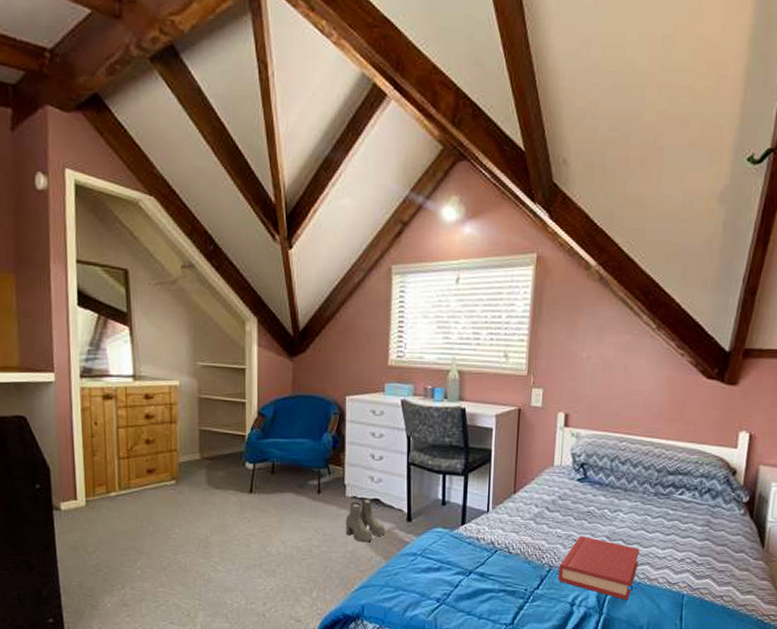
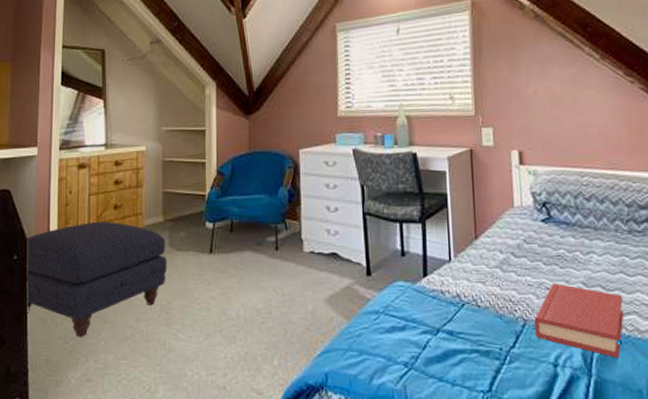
ottoman: none [48,455,205,566] -> present [26,221,167,337]
boots: present [345,498,385,542] -> none [304,252,345,300]

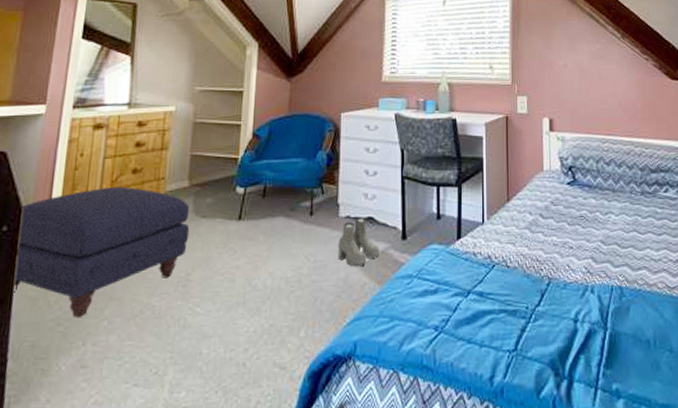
boots: none [304,252,345,300] -> present [337,217,379,266]
hardback book: present [534,284,624,358] -> none [558,243,636,311]

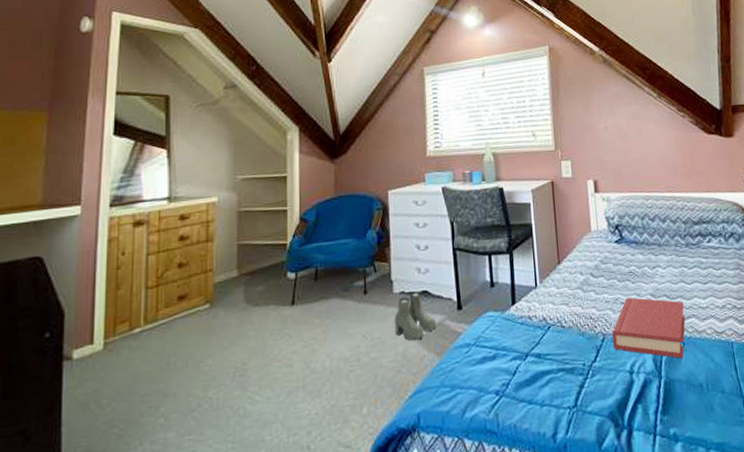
ottoman: present [14,186,190,317] -> none [62,282,242,418]
hardback book: none [558,243,636,311] -> present [612,297,686,359]

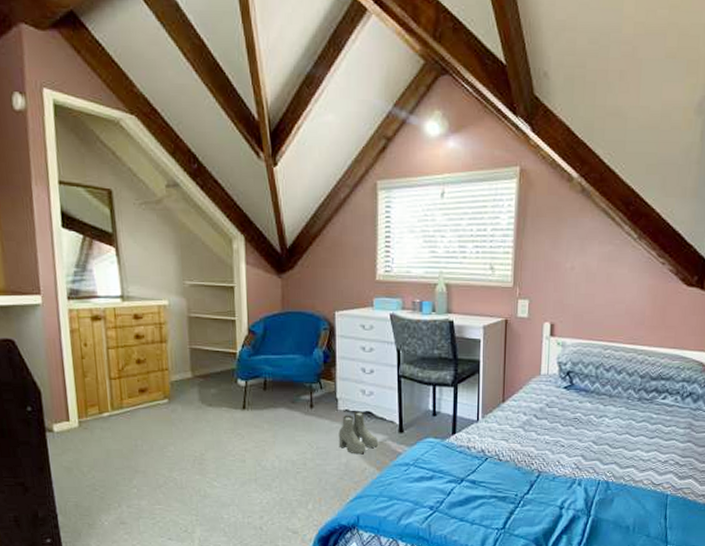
hardback book: present [612,297,686,359] -> none [547,442,625,502]

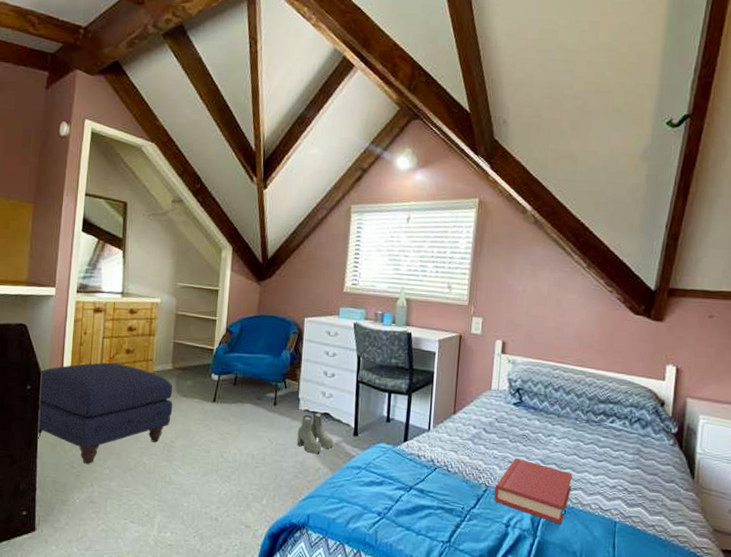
ottoman: none [39,375,199,485] -> present [38,362,173,464]
hardback book: none [547,442,625,502] -> present [494,458,573,524]

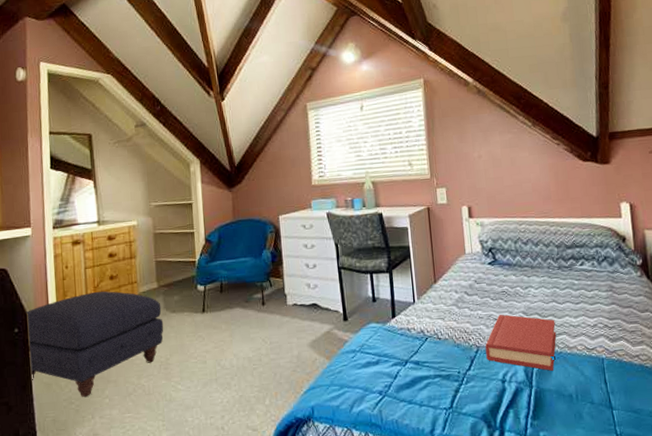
boots: present [296,411,333,453] -> none [289,304,325,345]

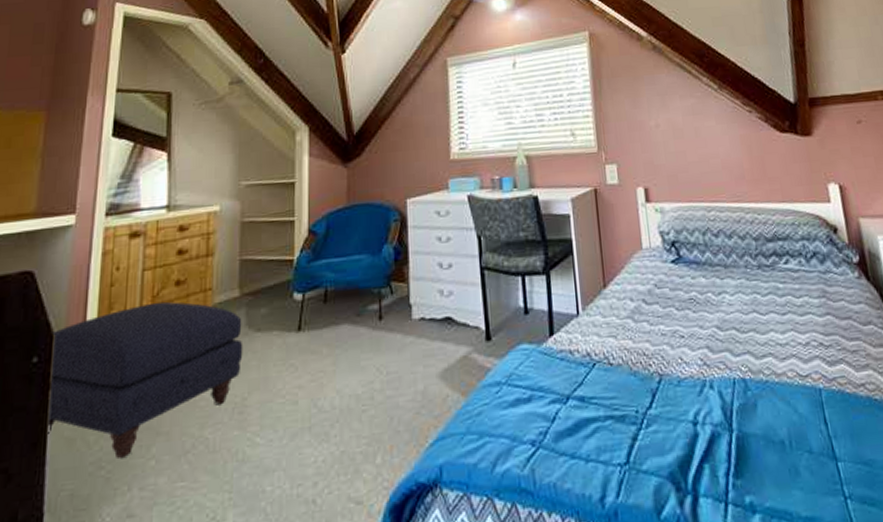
hardback book: present [485,314,557,371] -> none [670,330,760,408]

